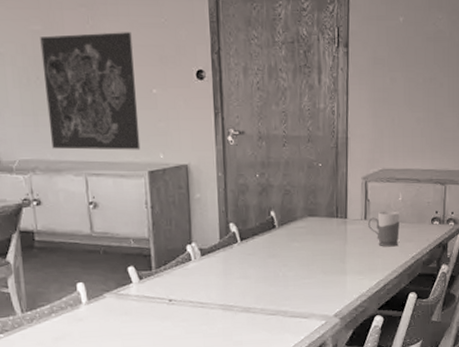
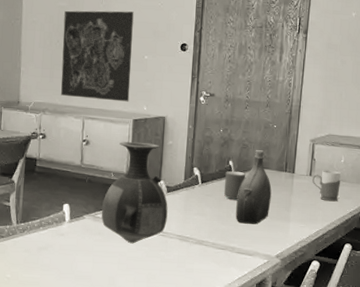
vase: none [124,199,205,321] -> present [101,142,168,244]
cup: none [267,223,292,257] -> present [223,171,246,200]
water jug: none [284,195,323,283] -> present [236,150,272,224]

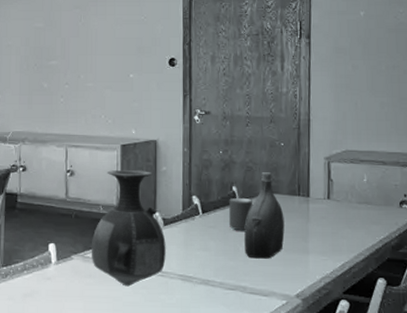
map: present [61,10,134,102] -> none [40,28,116,126]
mug: present [312,170,341,202] -> none [331,191,365,228]

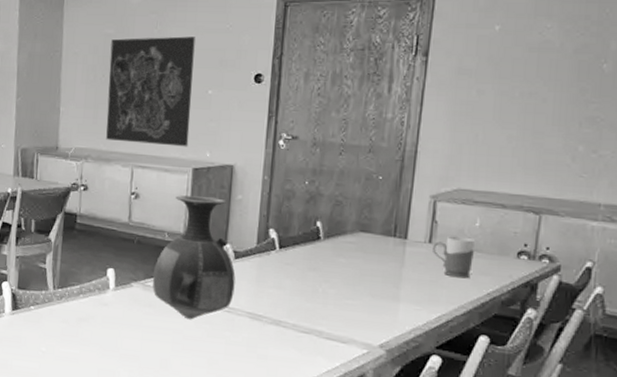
map: none [40,28,116,126] -> present [106,36,195,147]
cup: present [228,198,253,231] -> none [308,234,340,271]
water jug: present [244,172,285,259] -> none [324,208,375,304]
mug: none [331,191,365,228] -> present [433,236,475,278]

